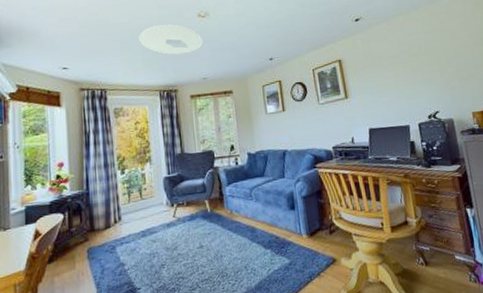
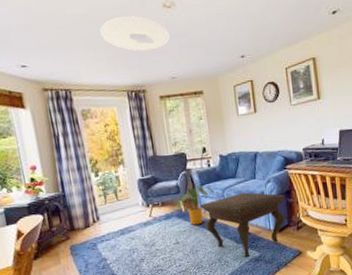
house plant: none [202,185,242,228] -> present [177,186,215,226]
side table: none [227,192,317,266] -> present [200,192,285,258]

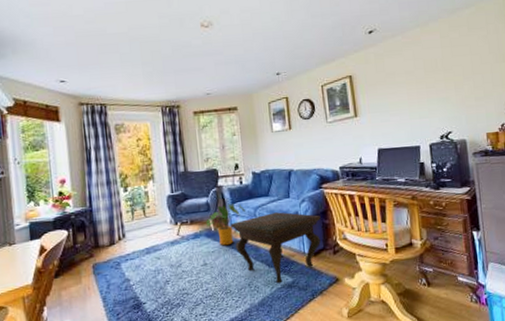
ceiling light: present [100,16,170,52] -> none [138,35,207,69]

